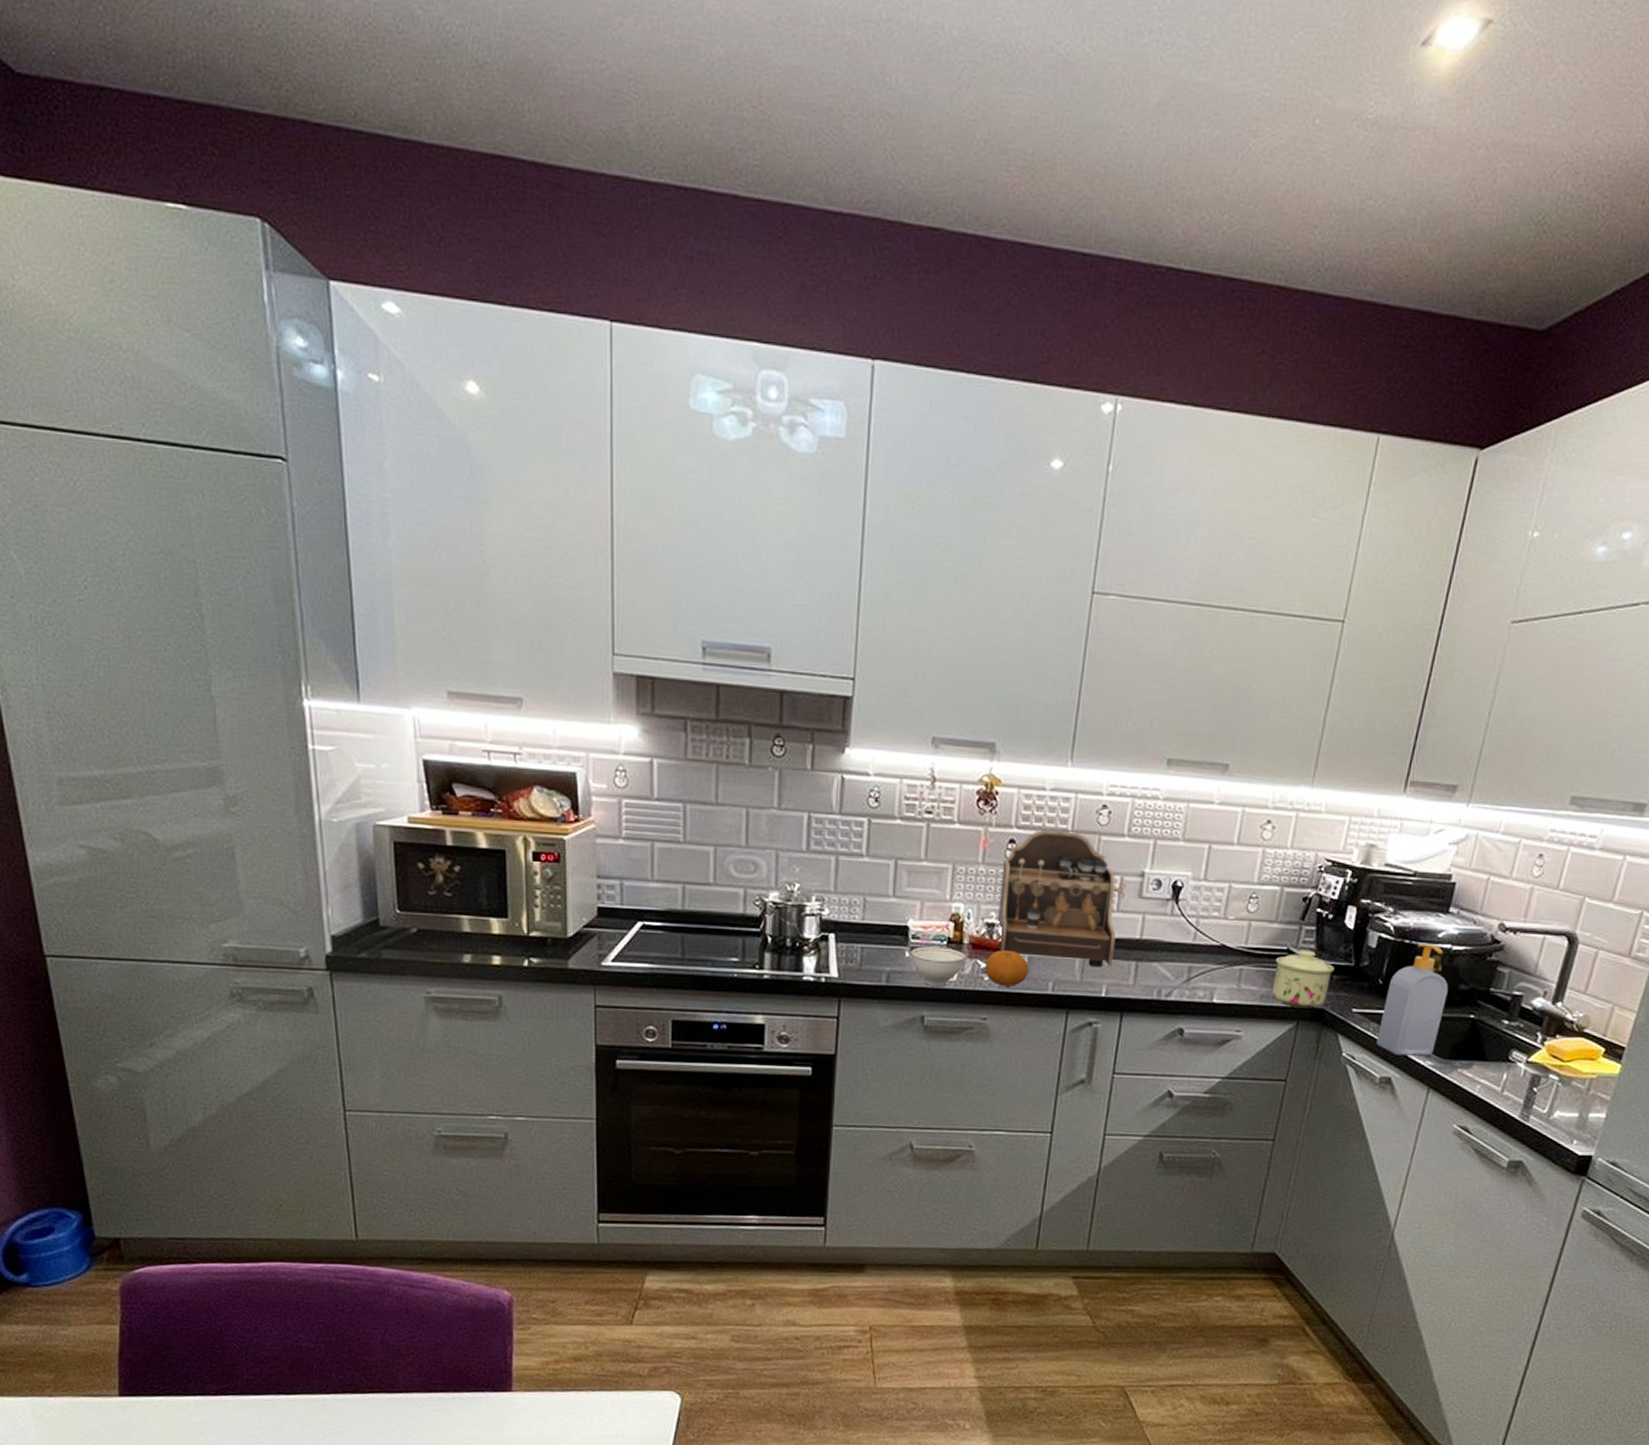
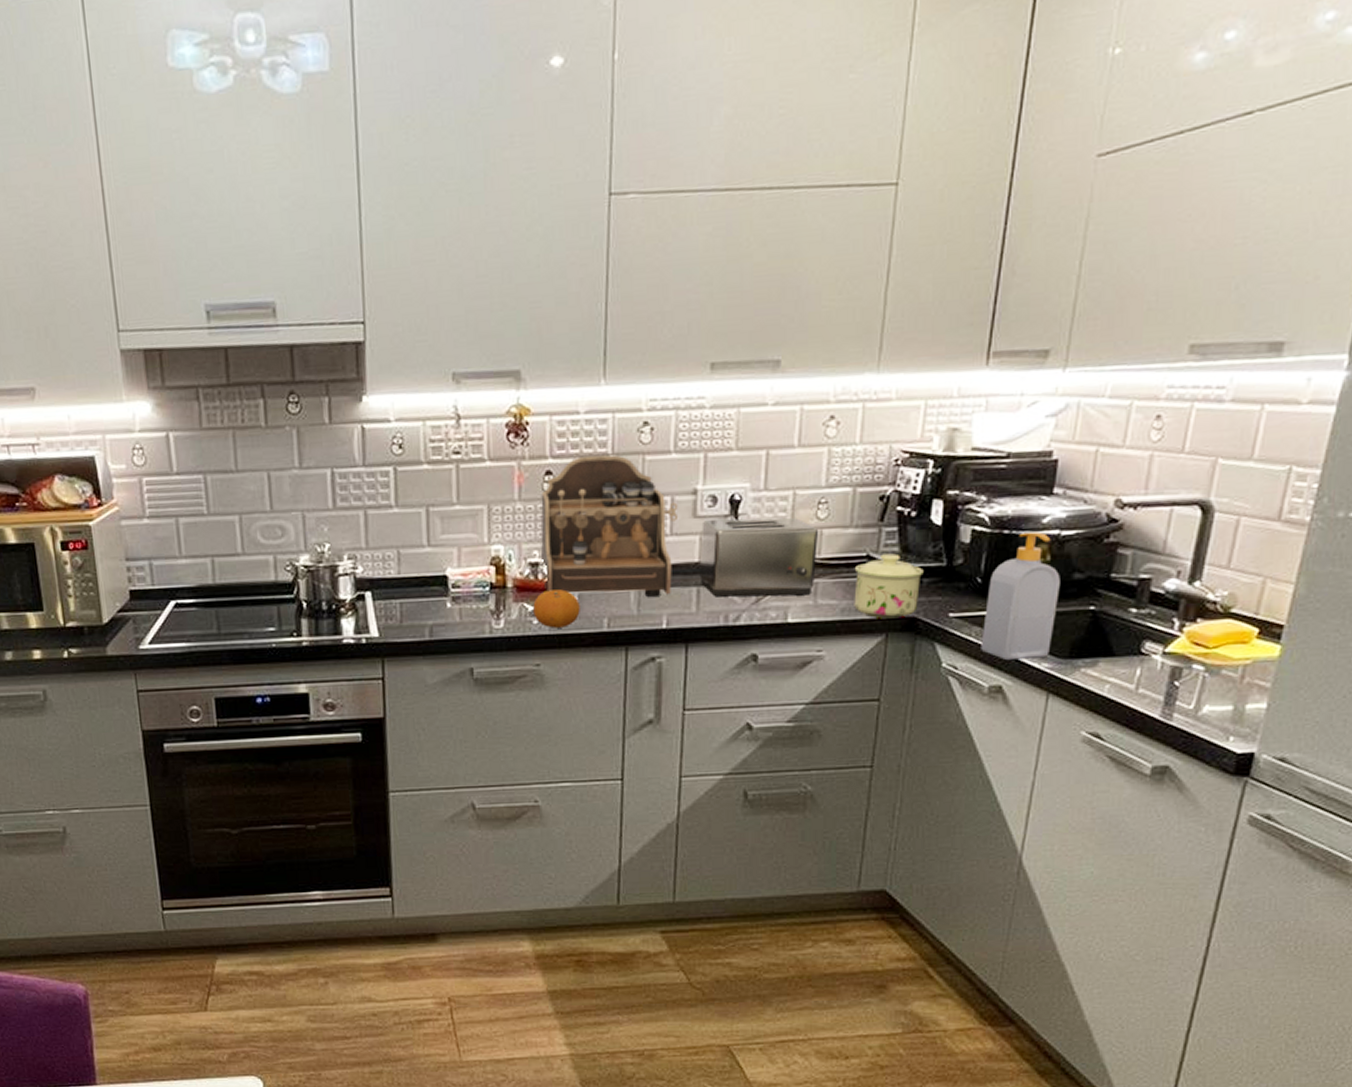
bowl: present [911,946,966,987] -> none [453,594,511,637]
toaster: none [1139,902,1248,980] -> present [699,517,819,597]

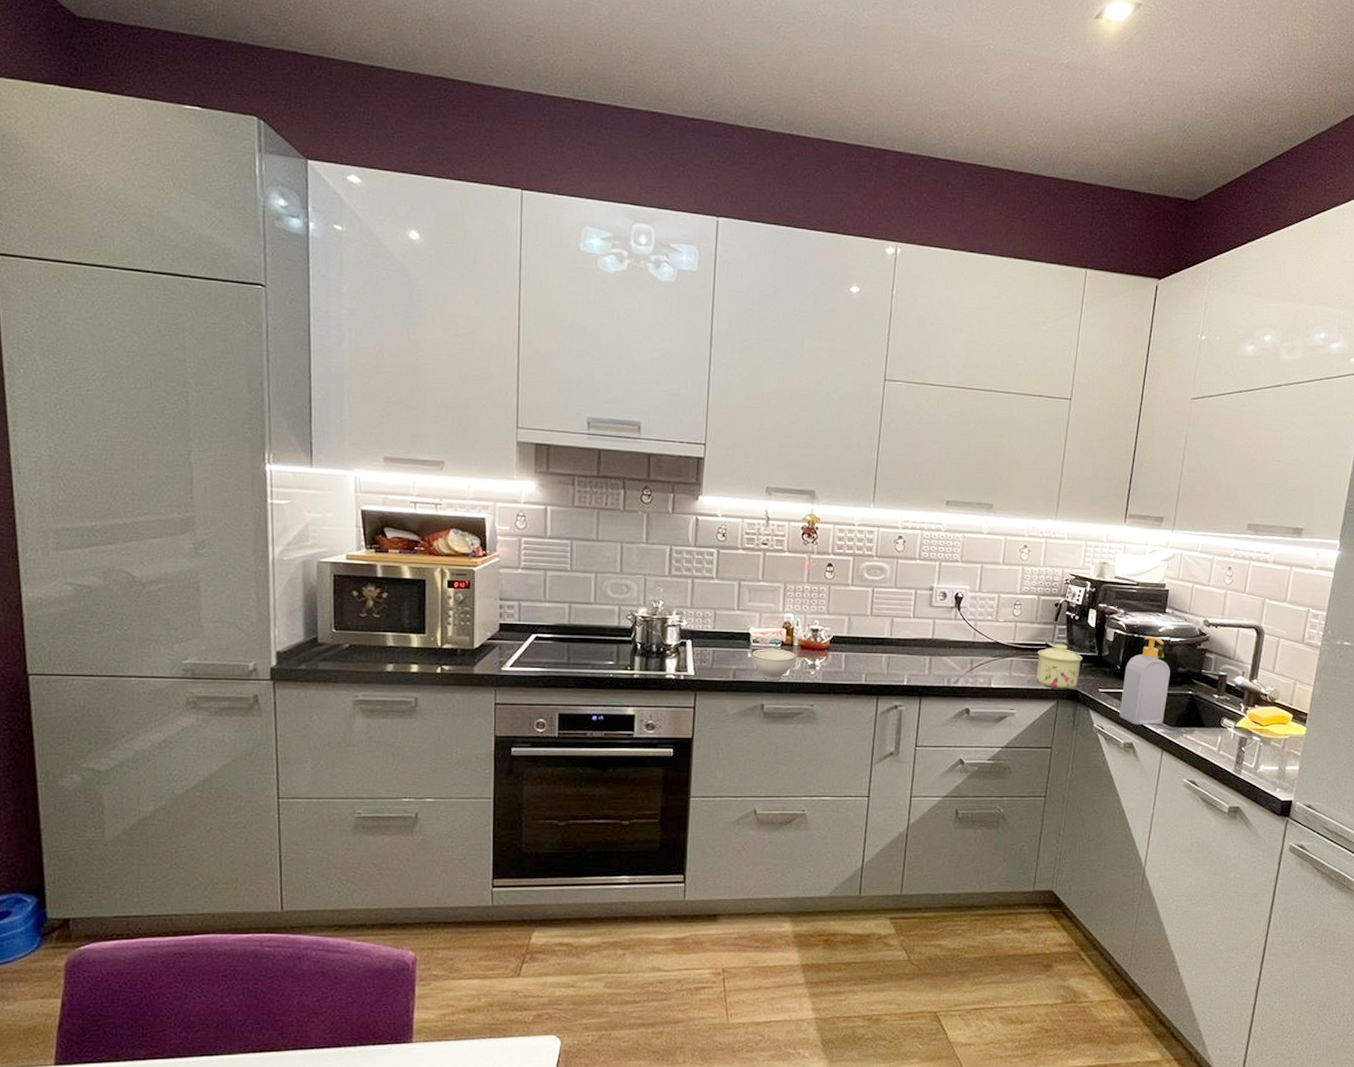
bowl: none [453,594,511,637] -> present [752,649,796,681]
fruit: present [533,589,580,628] -> none [812,650,846,679]
spice rack: present [541,455,679,597] -> none [819,556,920,661]
toaster: present [699,517,819,597] -> none [932,610,1015,669]

